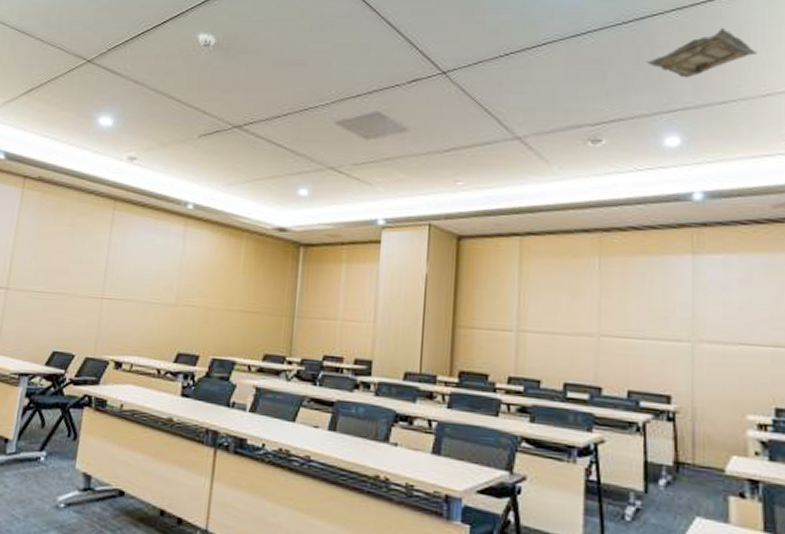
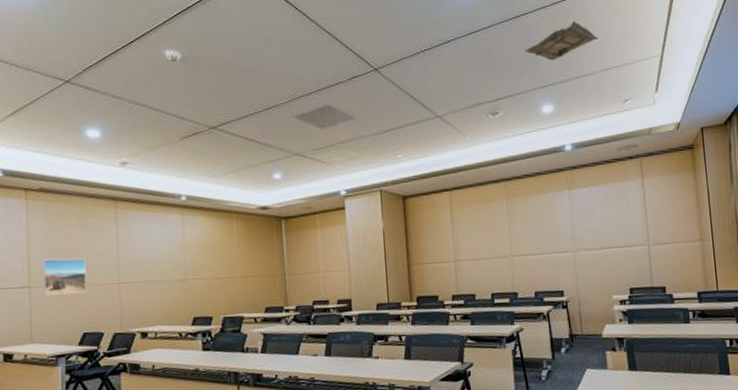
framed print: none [20,258,71,304] -> present [42,258,87,296]

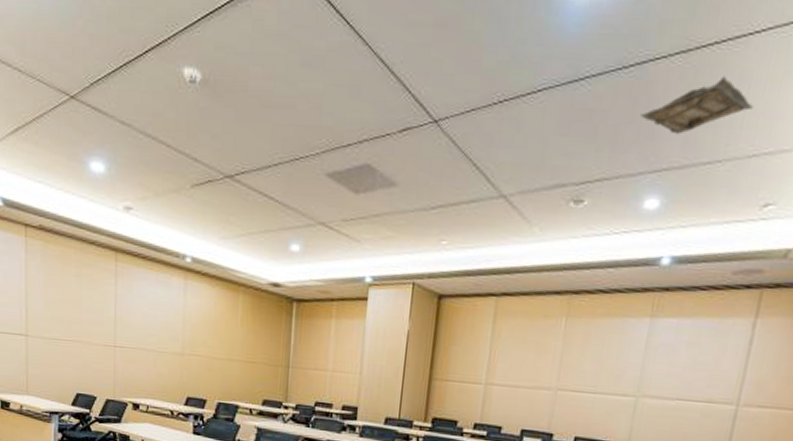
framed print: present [42,258,87,296] -> none [40,307,82,351]

